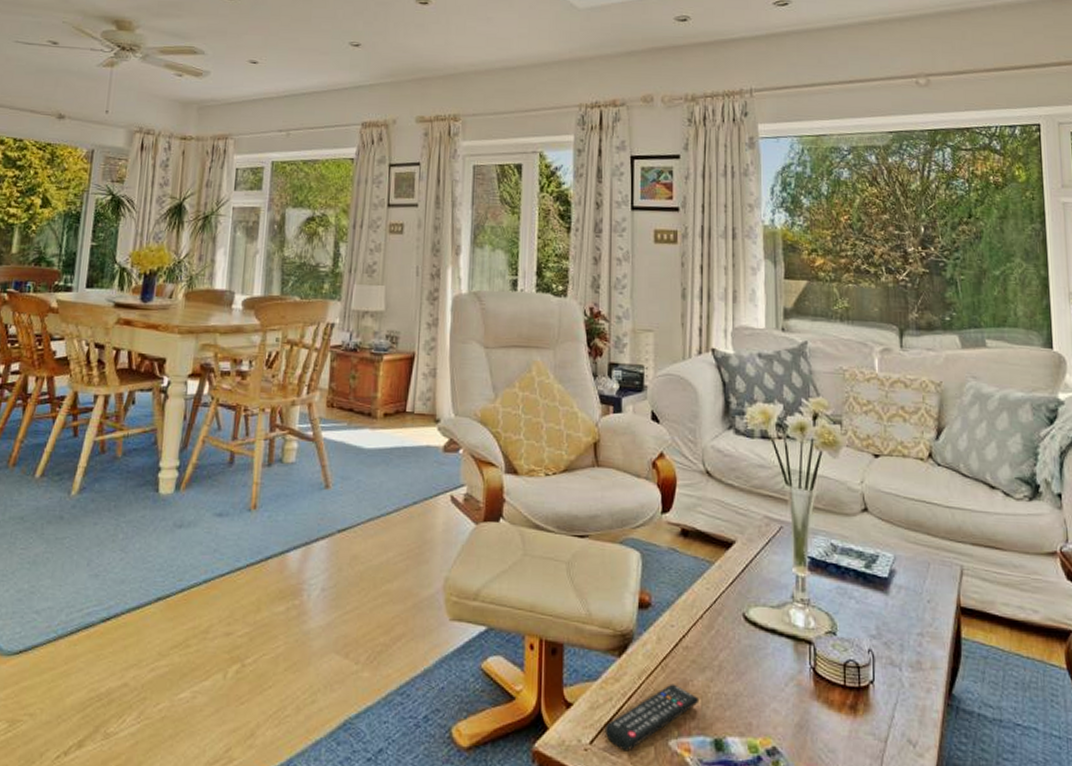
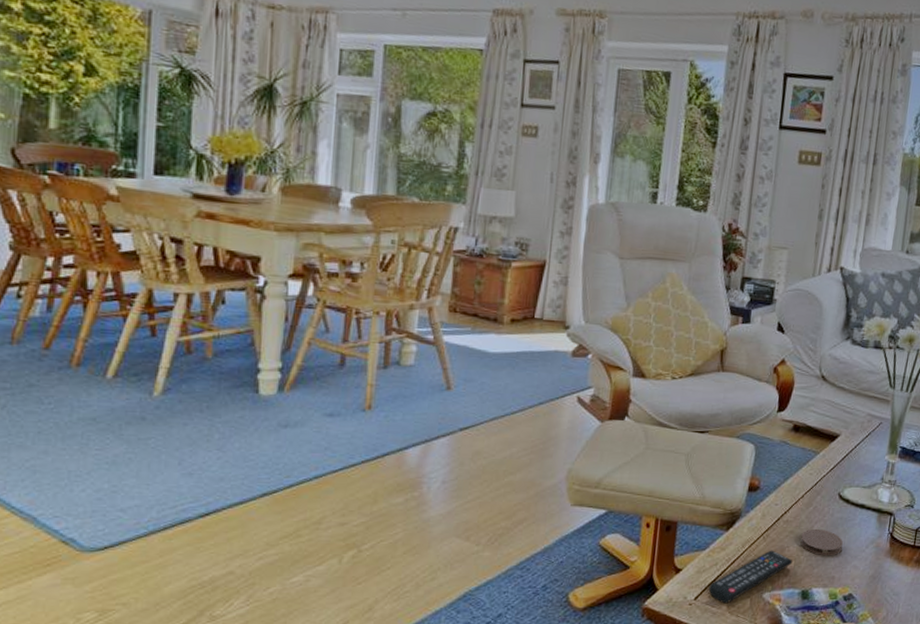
coaster: none [705,658,756,695] -> present [800,528,843,556]

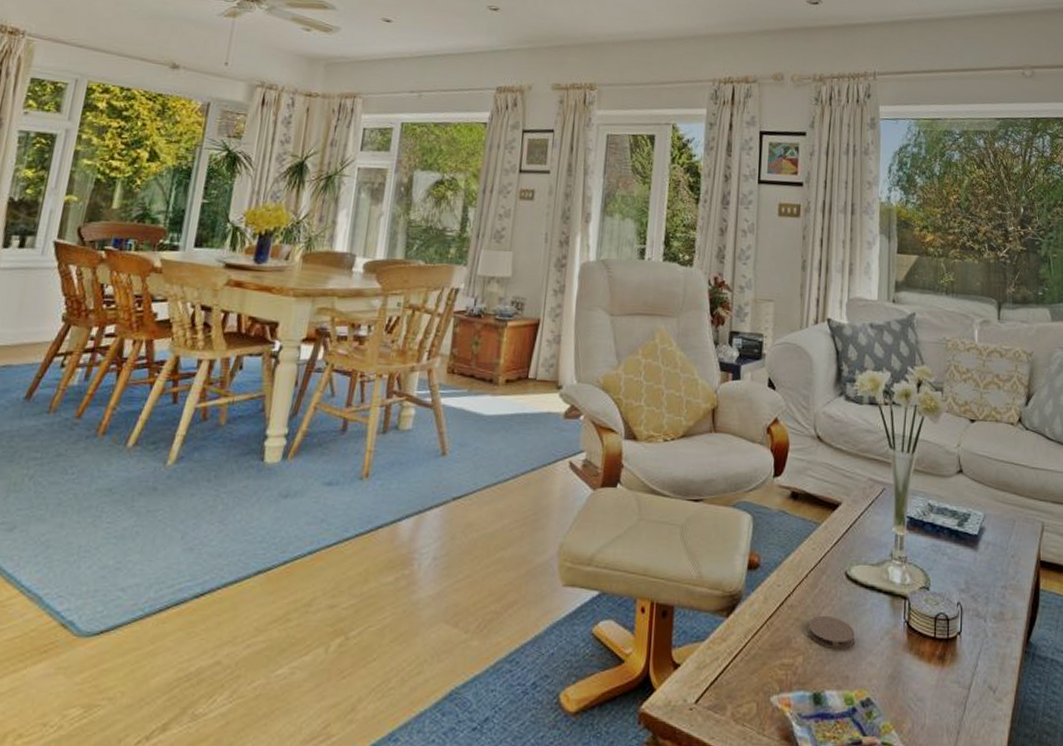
remote control: present [708,550,793,604] -> none [710,641,801,709]

